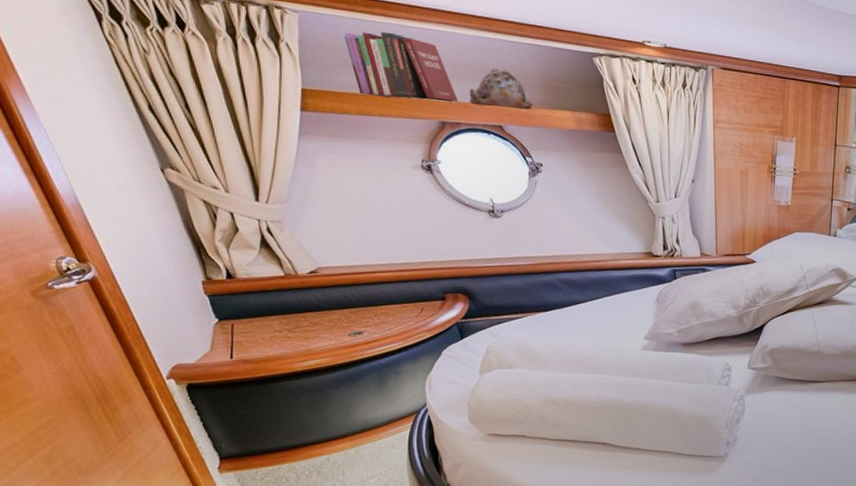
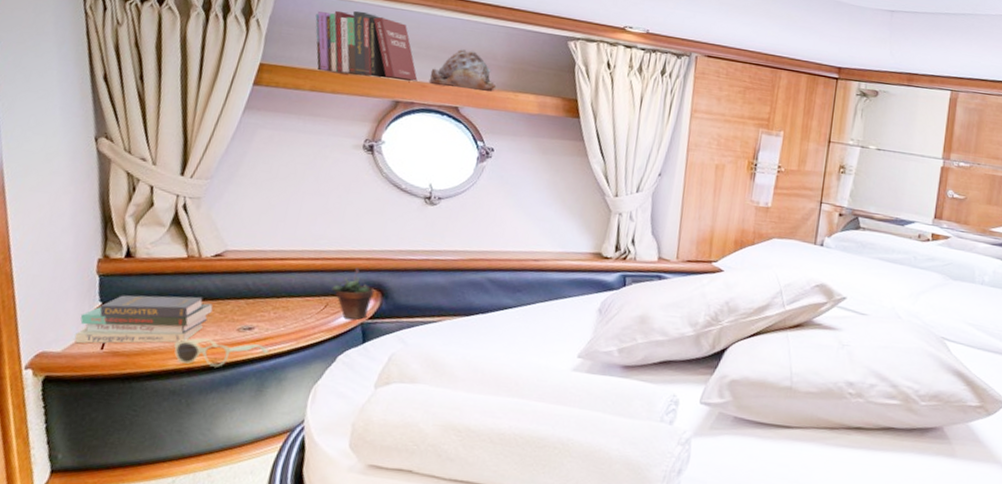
books: none [202,309,322,355] -> present [74,295,213,344]
spectacles: none [295,344,382,367] -> present [173,338,269,367]
succulent plant: none [423,276,462,320] -> present [331,267,375,319]

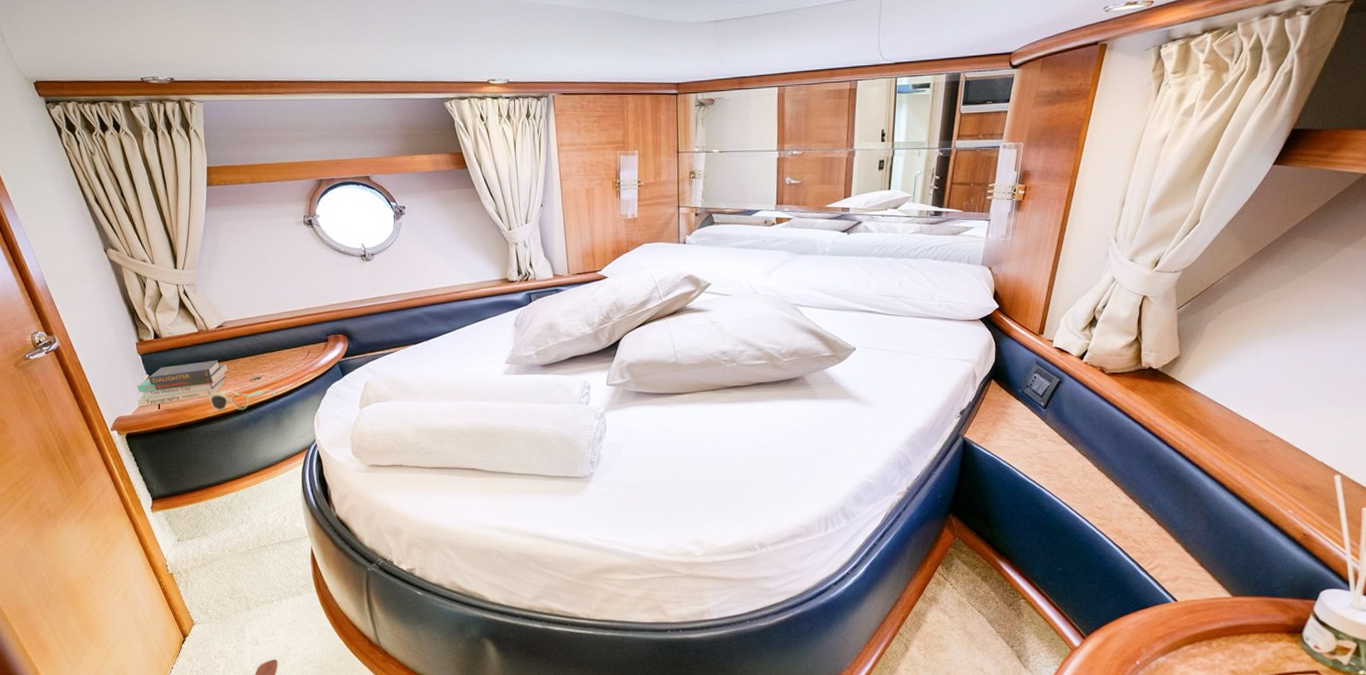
books: present [315,11,418,82] -> none [239,108,332,165]
succulent plant: present [331,267,375,319] -> none [309,319,342,360]
seashell: present [428,48,497,92] -> none [340,125,395,161]

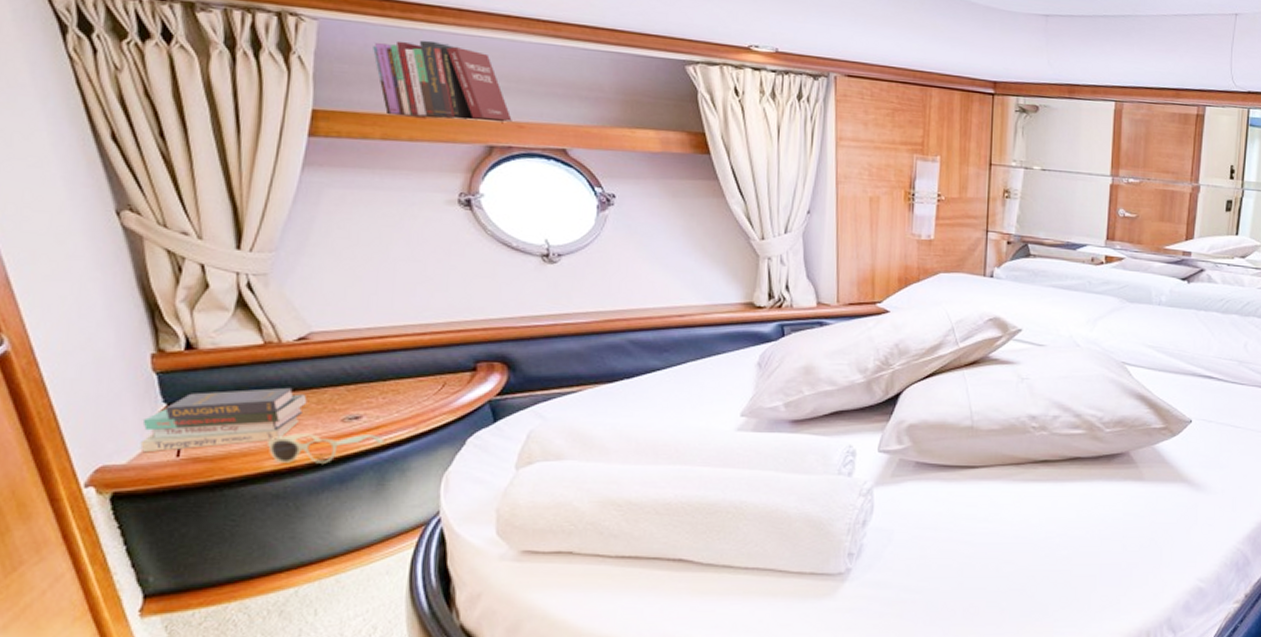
books: none [239,108,332,165] -> present [373,41,512,122]

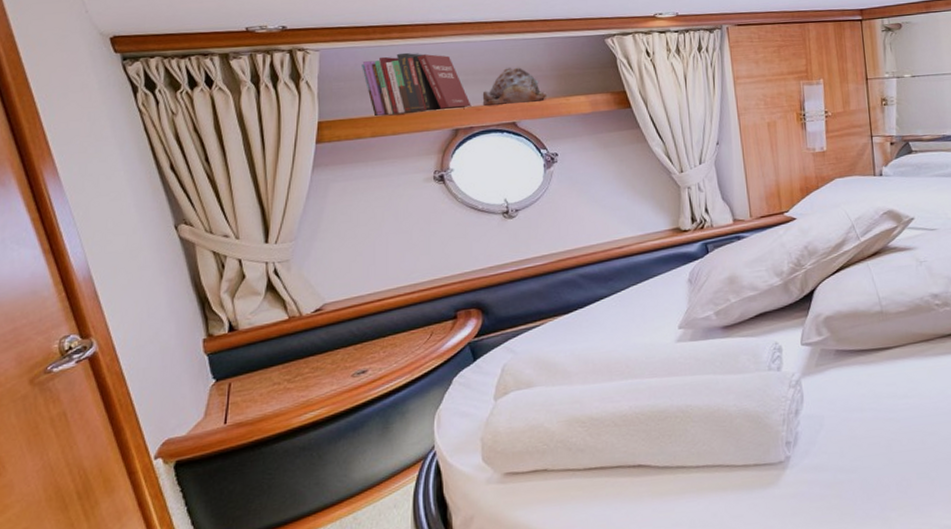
books: present [140,387,307,453] -> none [196,352,324,424]
spectacles: present [266,433,384,464] -> none [293,385,387,419]
seashell: none [526,80,608,130] -> present [482,67,547,107]

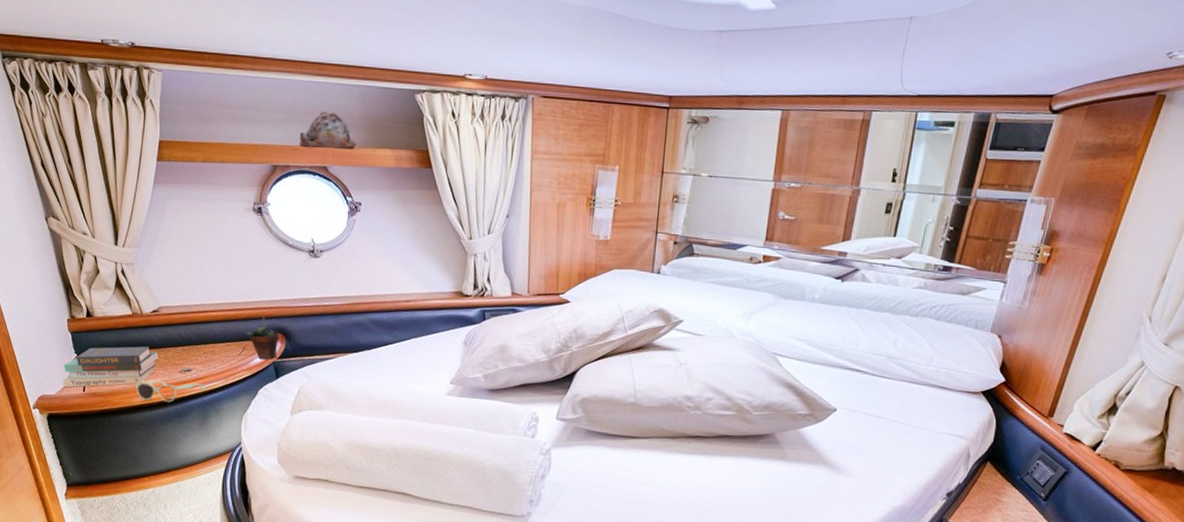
books: none [196,352,324,424] -> present [63,346,159,388]
spectacles: none [293,385,387,419] -> present [134,379,206,402]
books: present [362,53,471,117] -> none [197,84,289,146]
succulent plant: none [433,292,474,342] -> present [246,315,280,359]

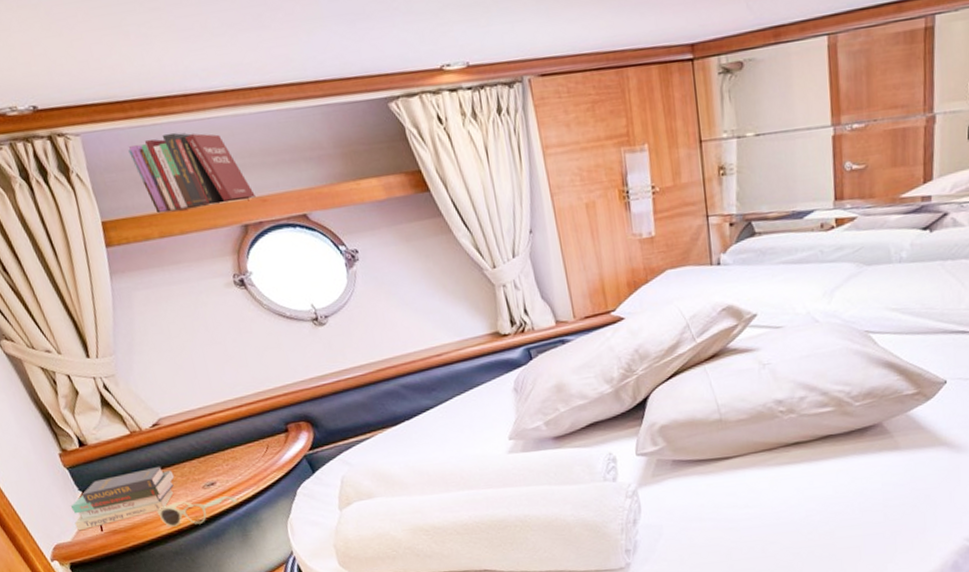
books: none [197,84,289,146] -> present [128,133,256,214]
succulent plant: present [246,315,280,359] -> none [265,405,306,455]
seashell: present [299,110,357,150] -> none [264,145,335,197]

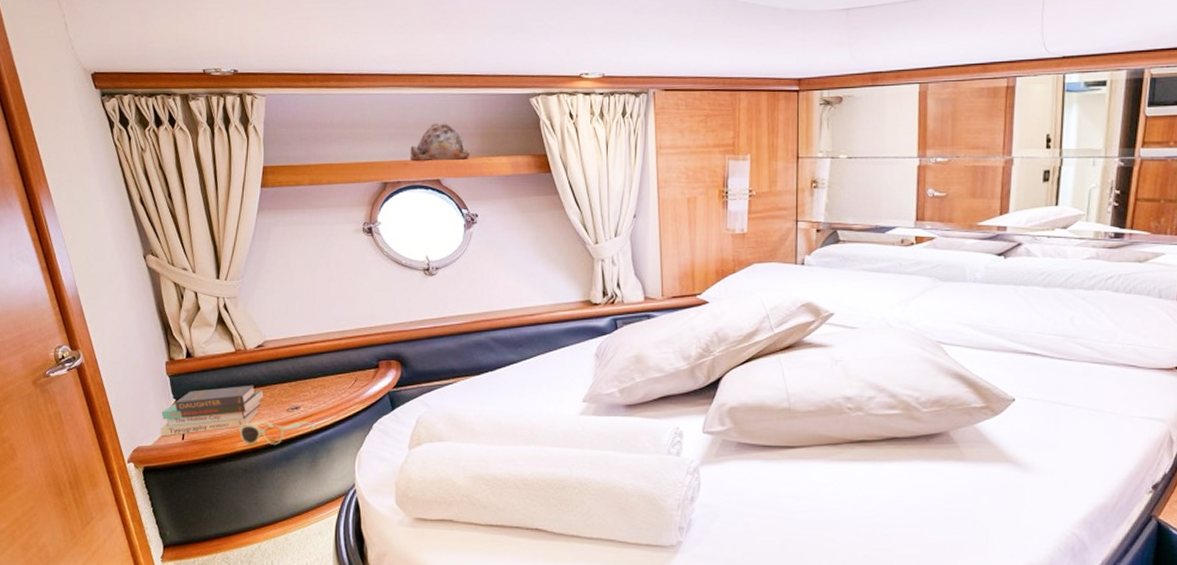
books: present [128,133,256,214] -> none [302,103,400,165]
seashell: none [264,145,335,197] -> present [410,122,471,162]

